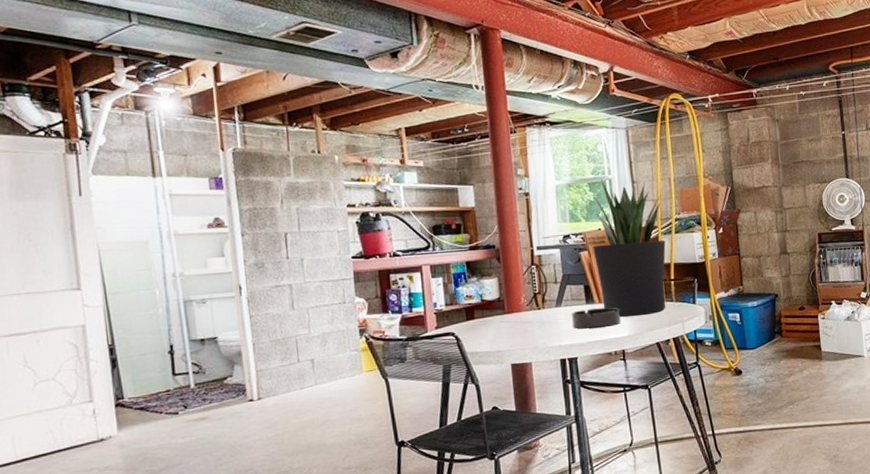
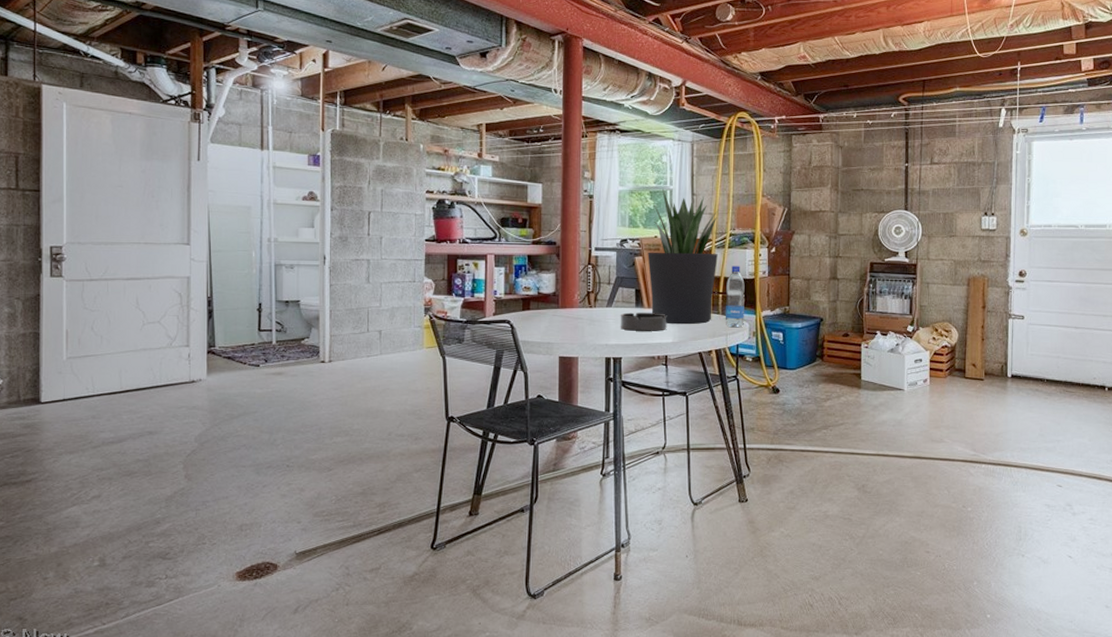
bottle: none [677,250,699,314] -> present [725,266,745,328]

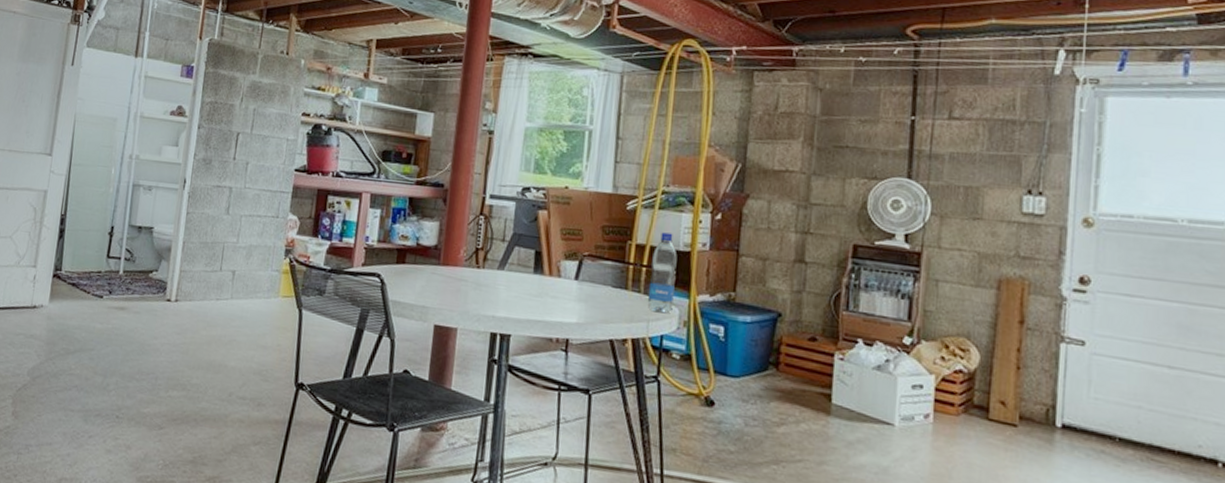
ashtray: present [620,312,667,331] -> none [512,279,573,307]
planter: present [647,188,719,324] -> none [553,128,650,304]

